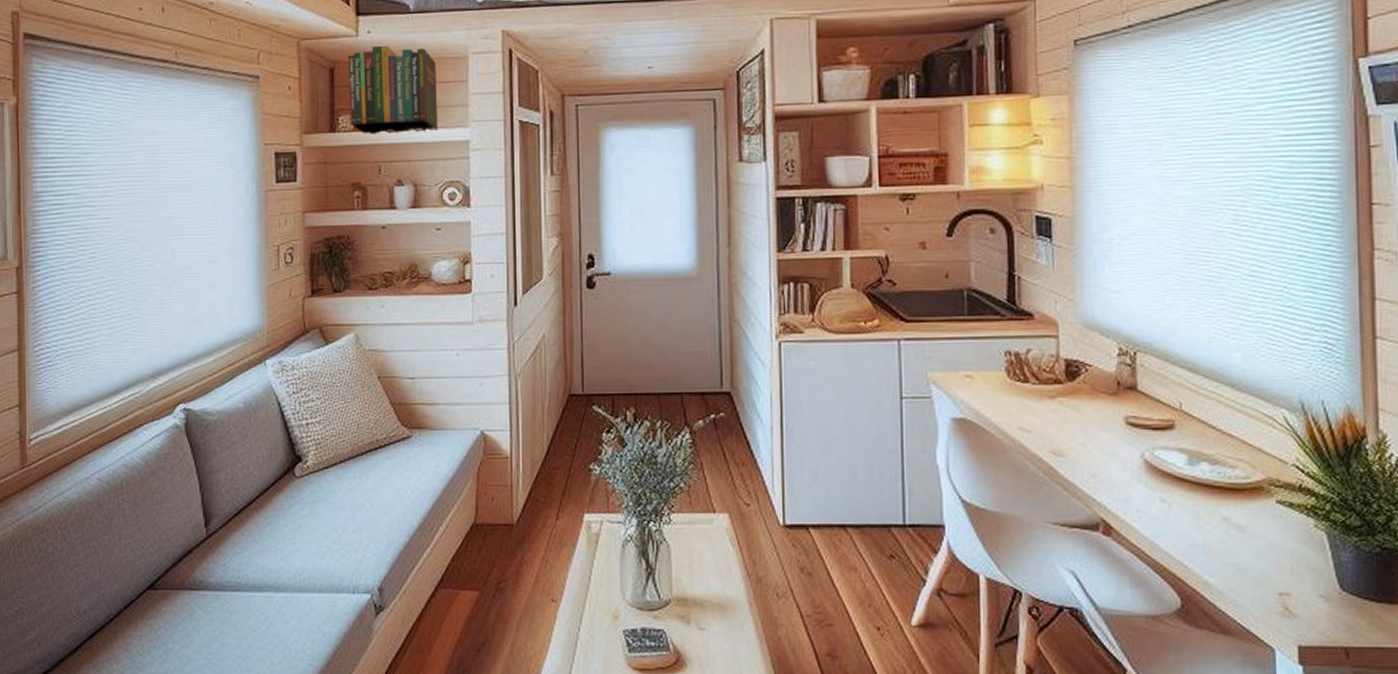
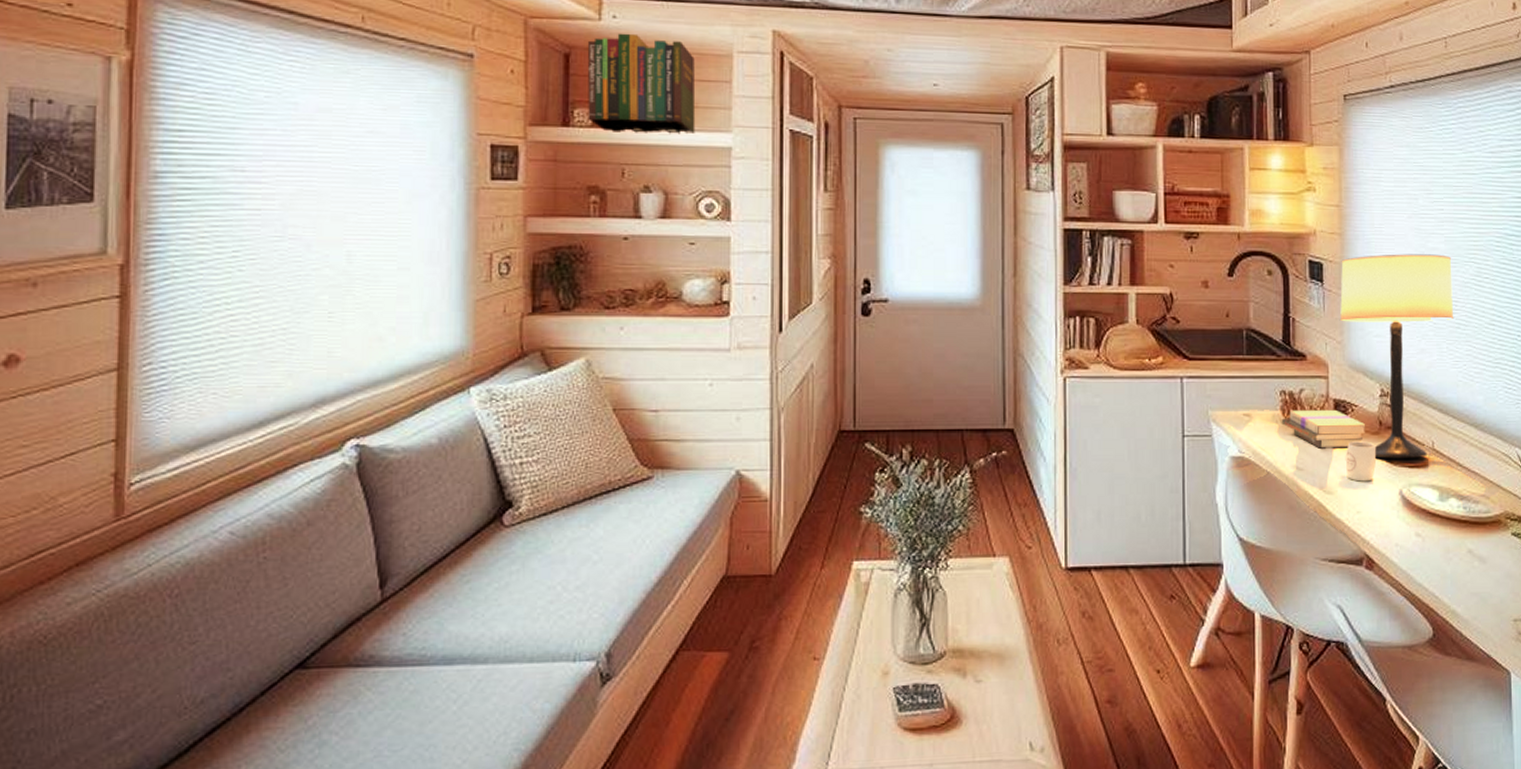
books: none [1006,369,1102,410] -> present [1281,409,1366,449]
table lamp: none [1071,203,1206,420] -> present [1340,254,1454,458]
mug: none [1078,402,1114,444] -> present [1345,441,1377,482]

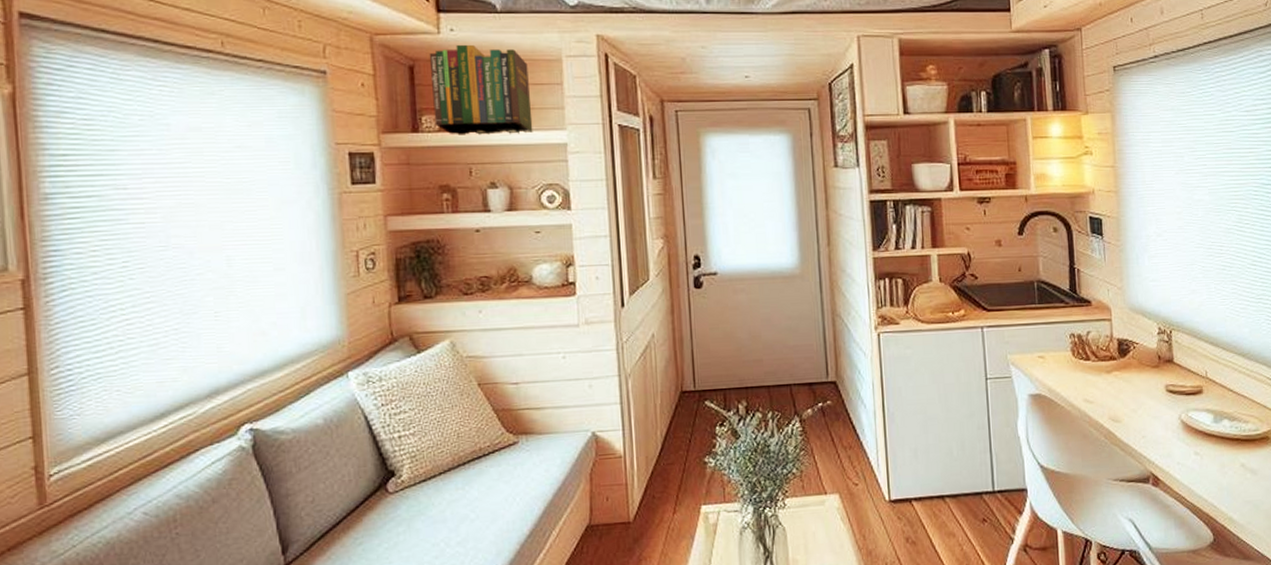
books: present [1281,409,1366,449] -> none [1072,347,1147,383]
table lamp: present [1340,254,1454,458] -> none [1118,205,1220,388]
mug: present [1345,441,1377,482] -> none [1129,374,1157,410]

